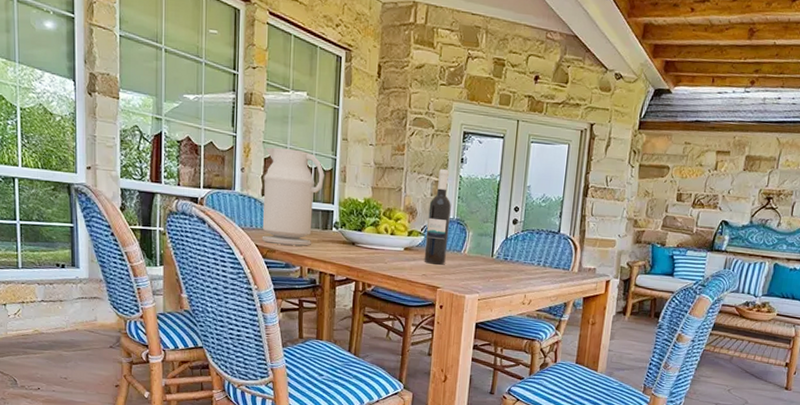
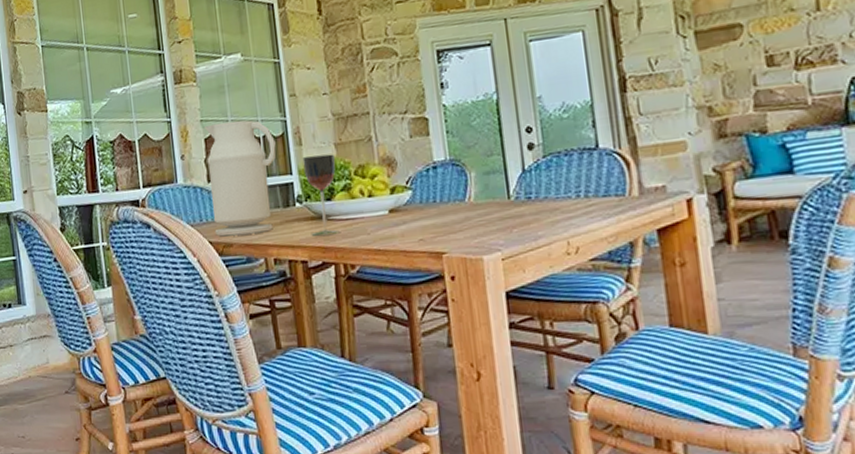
wineglass: none [341,193,370,258] -> present [302,154,341,236]
wine bottle: present [424,168,452,265] -> none [410,100,446,225]

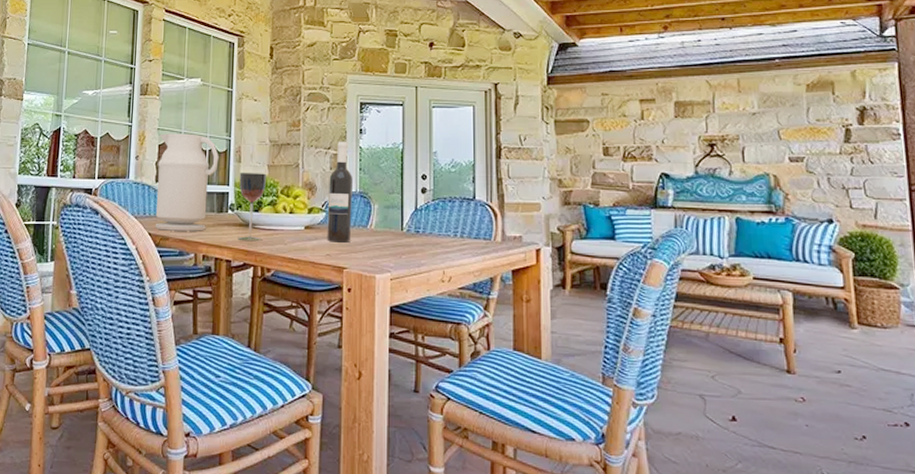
wine bottle: none [410,100,446,225] -> present [327,141,354,243]

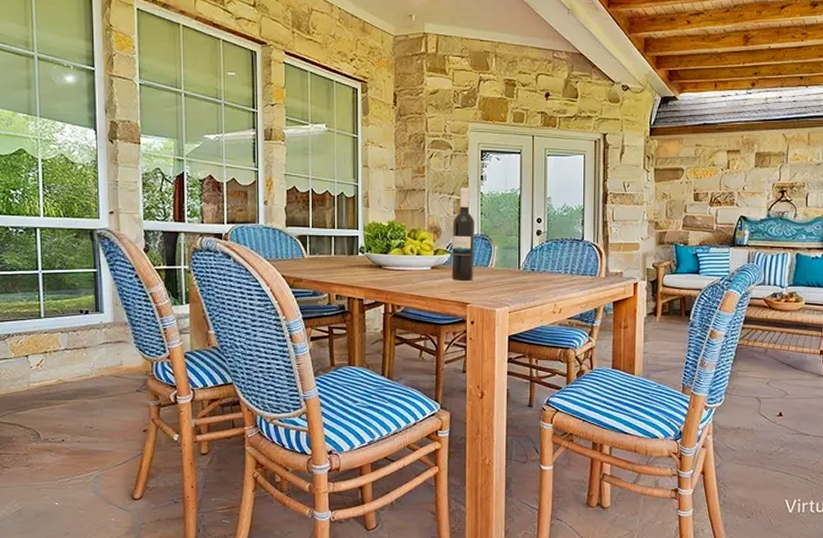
water jug: present [155,133,219,231] -> none [287,179,347,273]
wineglass: present [237,173,266,241] -> none [368,217,394,280]

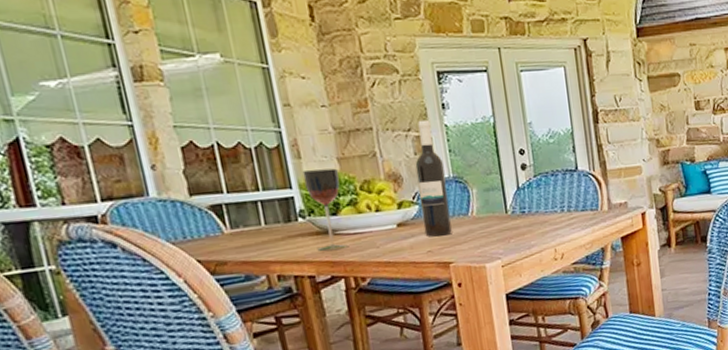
wineglass: none [368,217,394,280] -> present [302,168,350,251]

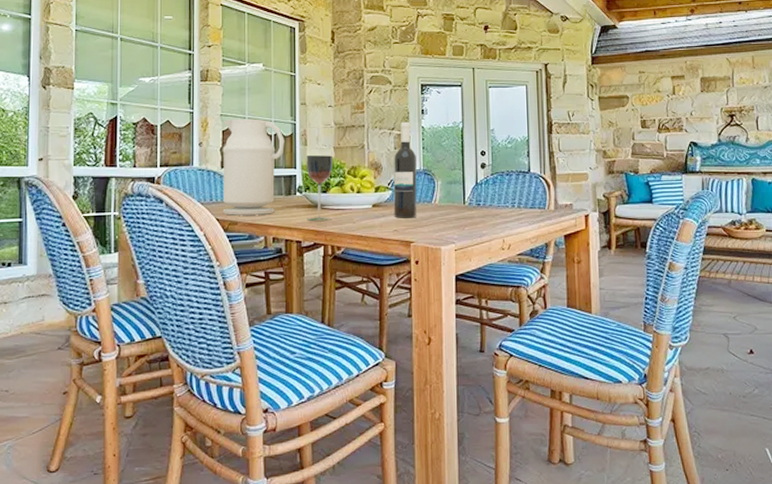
water jug: none [178,128,274,255] -> present [222,118,285,216]

